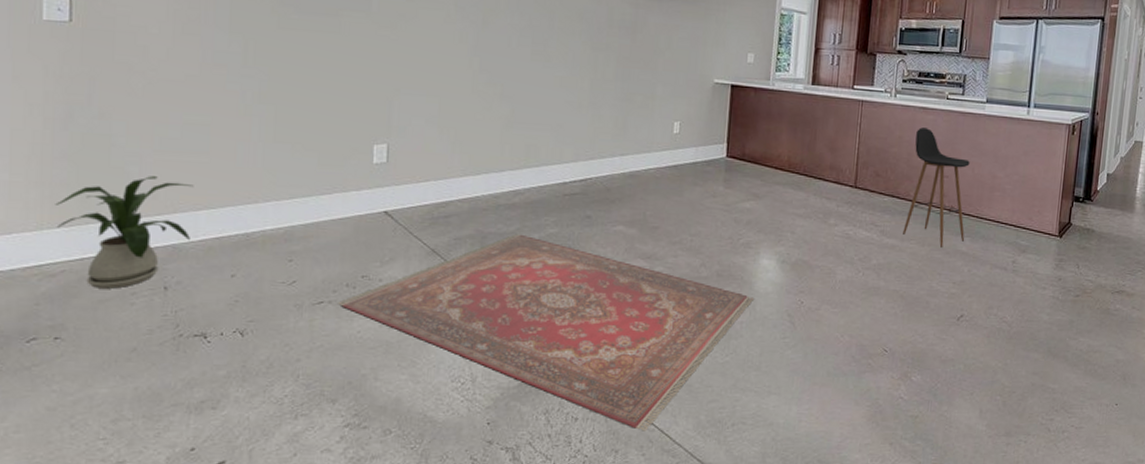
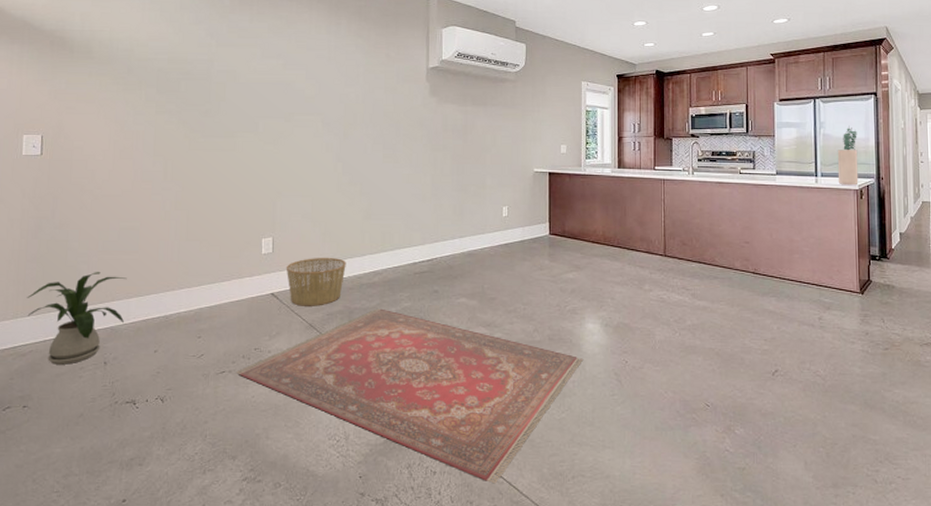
basket: none [403,170,480,229] -> present [286,257,346,306]
bar stool: present [903,127,970,249] -> none [712,200,771,309]
vase: none [1051,52,1078,120] -> present [837,125,859,186]

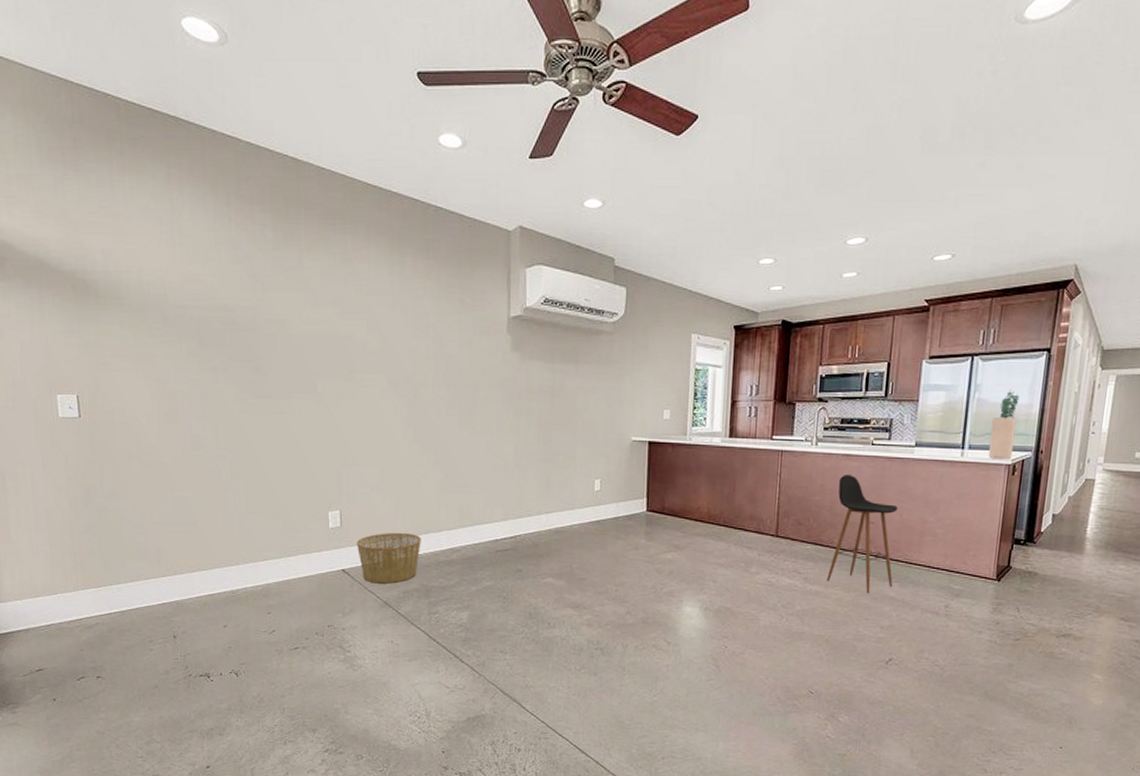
house plant: present [27,272,127,365] -> none [85,544,189,638]
area rug: present [236,308,583,484] -> none [310,587,678,762]
bar stool: none [712,200,771,309] -> present [827,475,898,594]

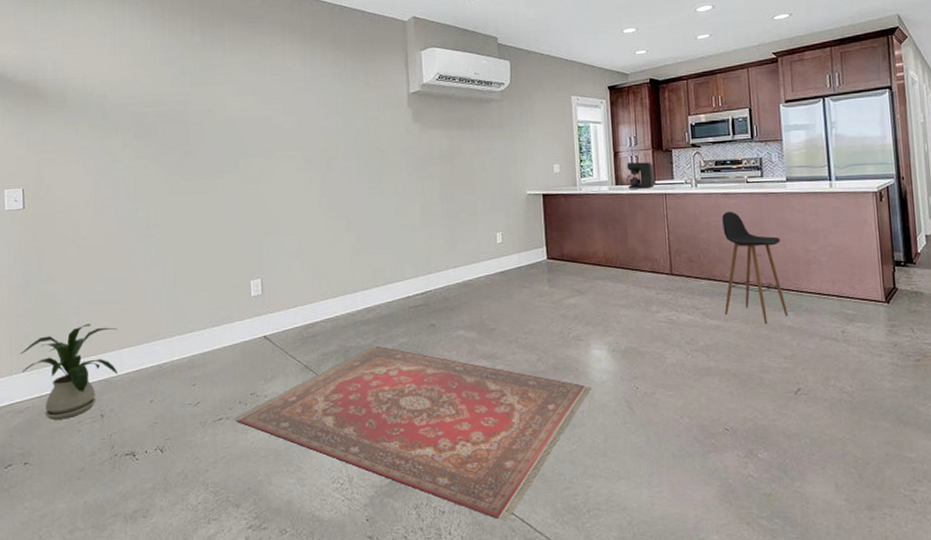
house plant: none [85,544,189,638] -> present [20,324,118,420]
area rug: none [310,587,678,762] -> present [234,346,591,521]
basket: present [356,532,421,584] -> none [276,295,338,348]
coffee maker: none [742,414,773,445] -> present [627,162,655,190]
vase: present [987,388,1020,460] -> none [851,123,877,188]

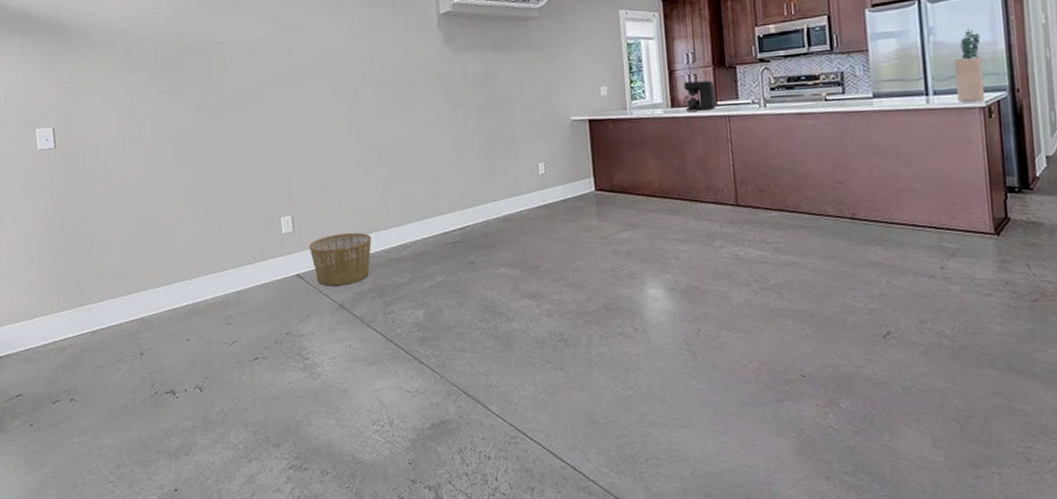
house plant: present [20,324,118,420] -> none [60,263,154,357]
area rug: present [234,346,591,521] -> none [270,284,647,469]
basket: none [276,295,338,348] -> present [308,232,372,287]
bar stool: present [722,212,789,325] -> none [796,134,876,261]
vase: none [851,123,877,188] -> present [953,27,986,103]

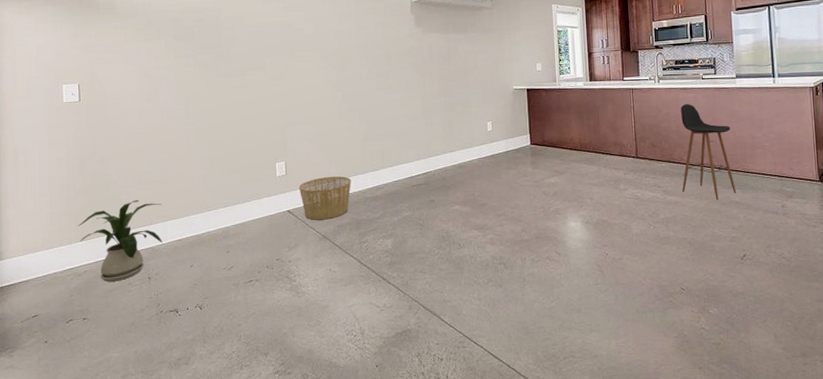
house plant: none [60,263,154,357] -> present [78,200,162,282]
coffee maker: present [684,80,717,112] -> none [599,61,623,85]
bar stool: none [796,134,876,261] -> present [681,104,737,201]
vase: present [953,27,986,103] -> none [792,28,814,84]

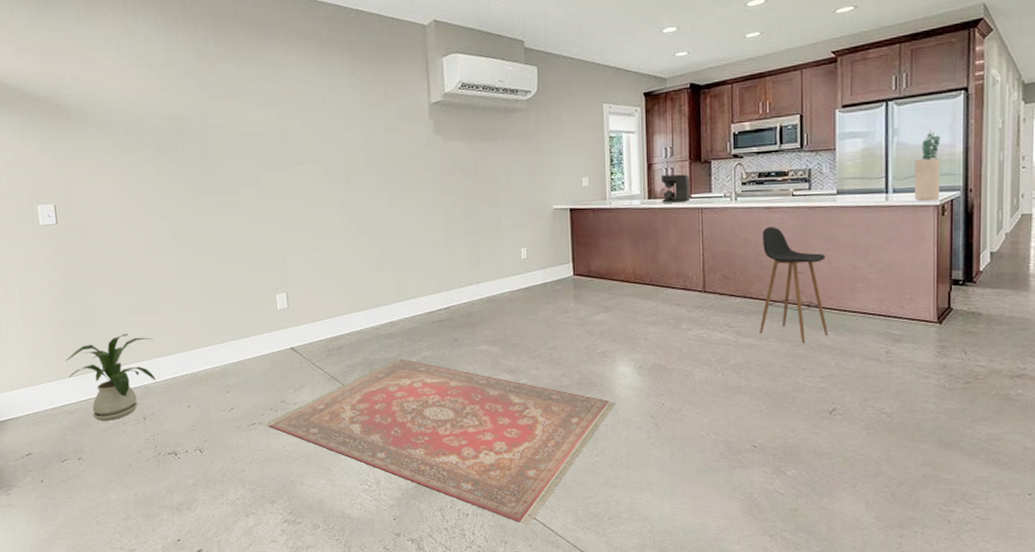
area rug: none [262,218,567,367] -> present [266,358,615,525]
basket: present [298,176,351,220] -> none [302,309,362,359]
coffee maker: none [599,61,623,85] -> present [660,174,691,204]
vase: none [792,28,814,84] -> present [914,130,941,201]

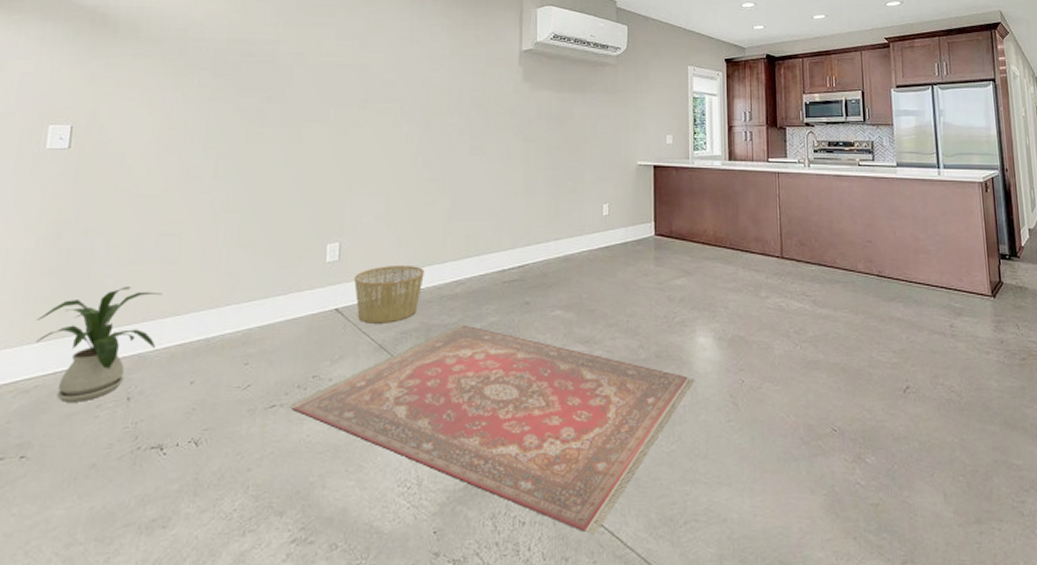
basket: none [302,309,362,359] -> present [353,264,425,324]
coffee maker: present [660,174,691,204] -> none [740,138,768,167]
bar stool: present [760,227,829,344] -> none [834,195,898,316]
vase: present [914,130,941,201] -> none [958,113,983,178]

